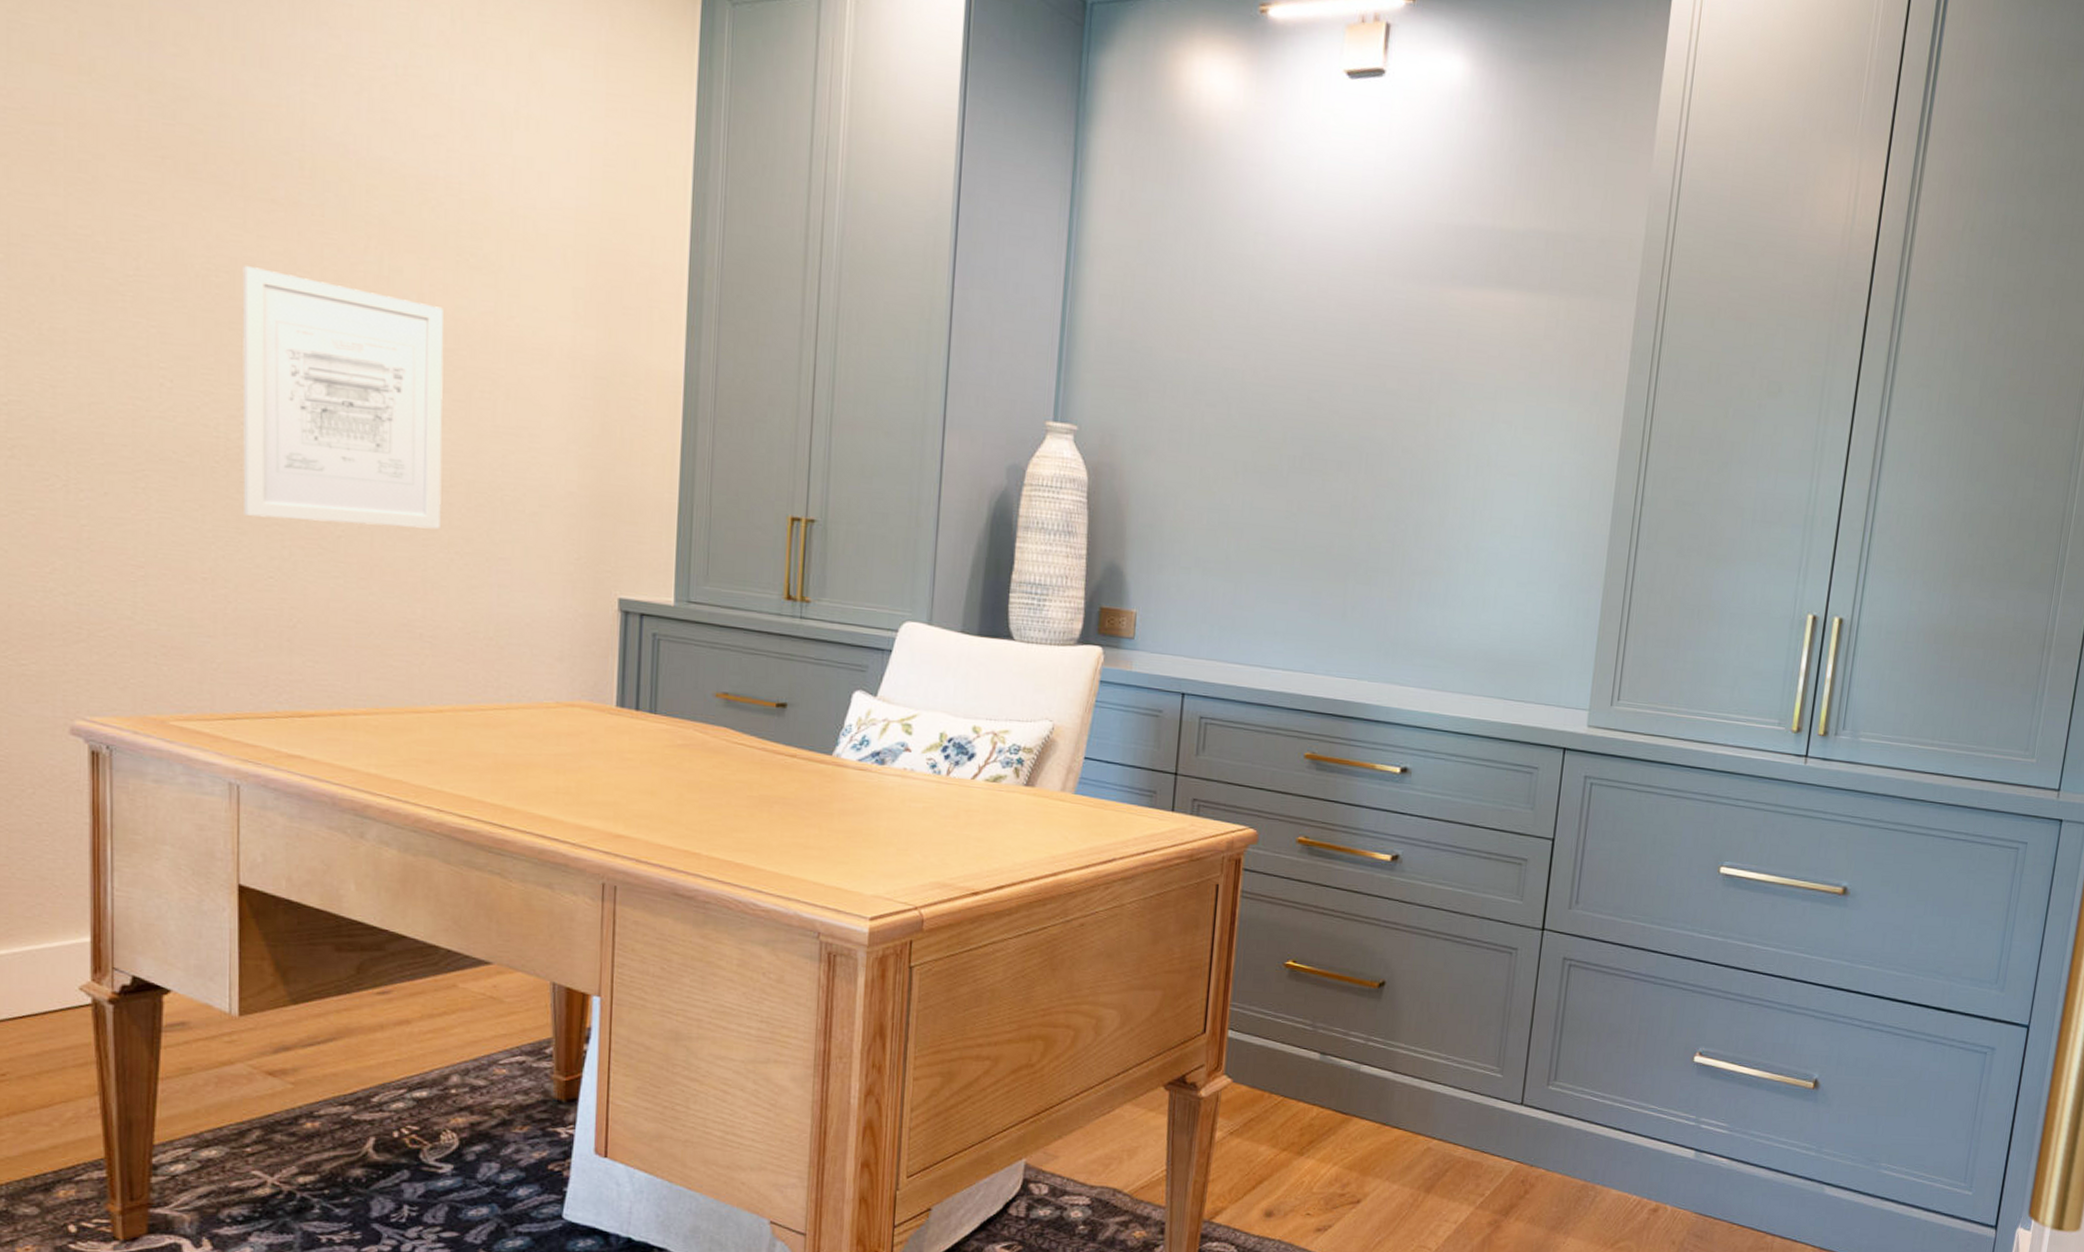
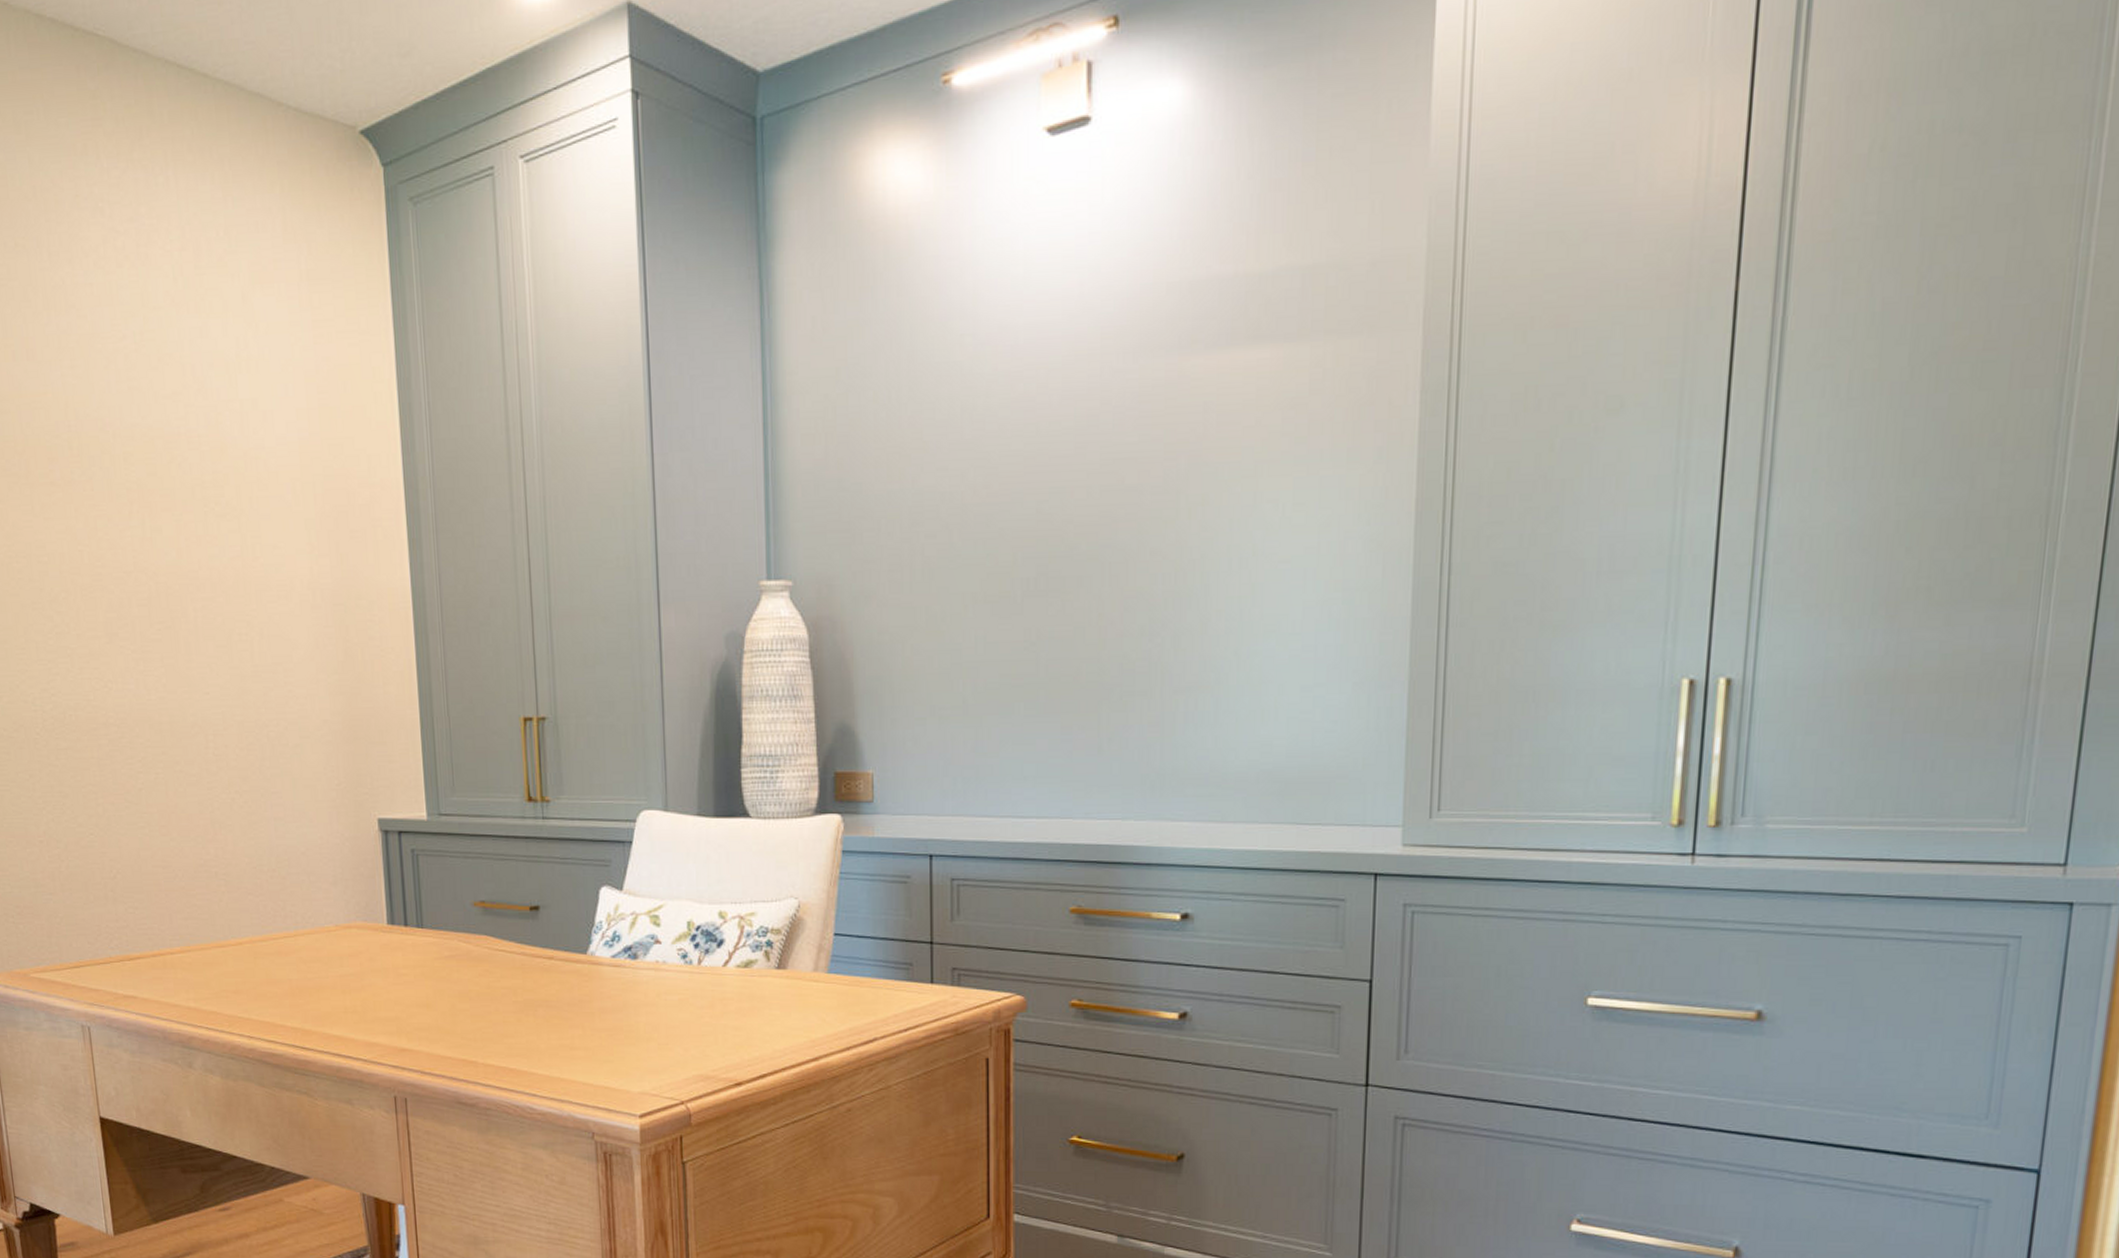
wall art: present [242,266,444,530] -> none [36,548,220,779]

